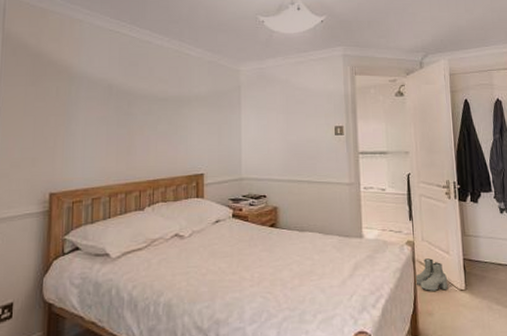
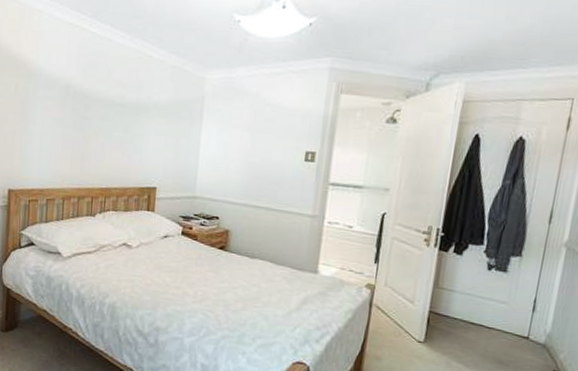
boots: present [414,258,448,291] -> none [366,304,406,339]

